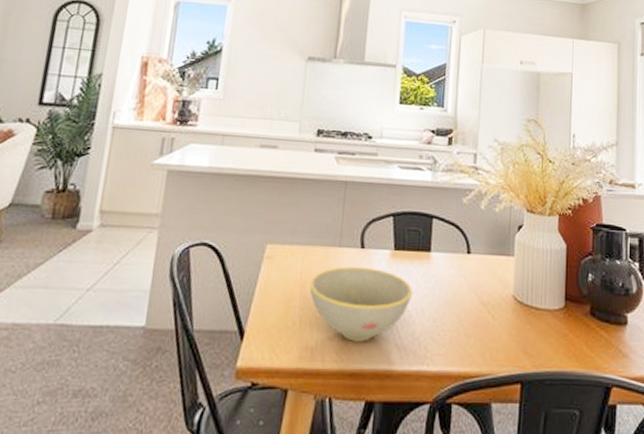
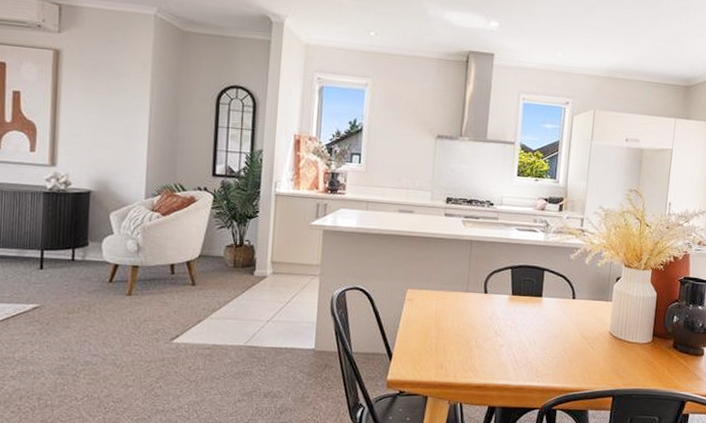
bowl: present [309,267,413,342] -> none [443,307,527,364]

